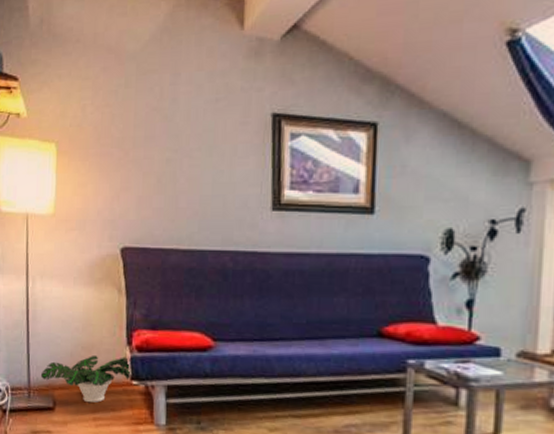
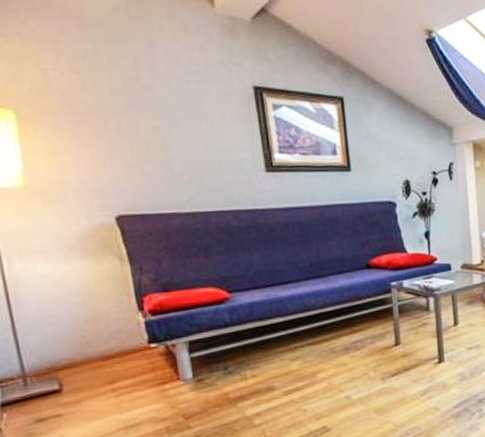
potted plant: present [40,354,132,403] -> none [36,322,148,375]

